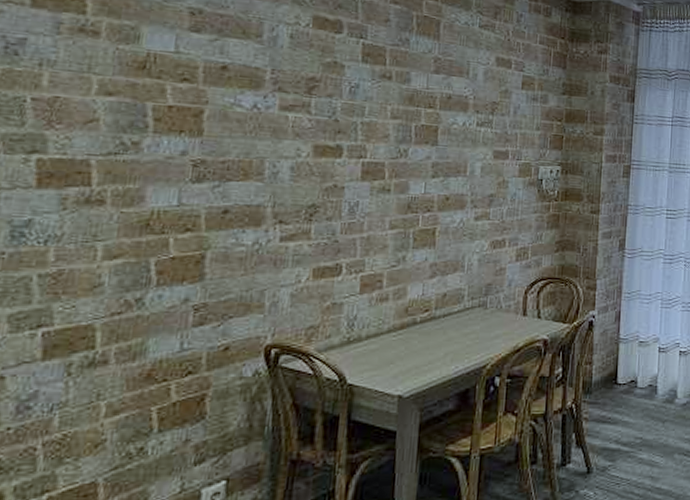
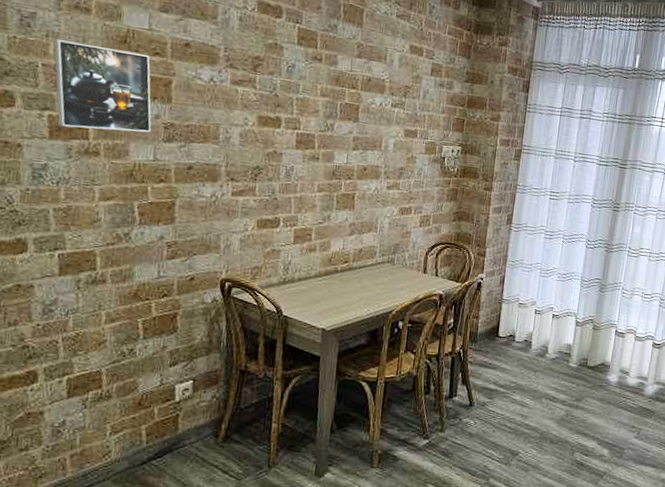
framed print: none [48,68,176,173] -> present [53,39,152,133]

